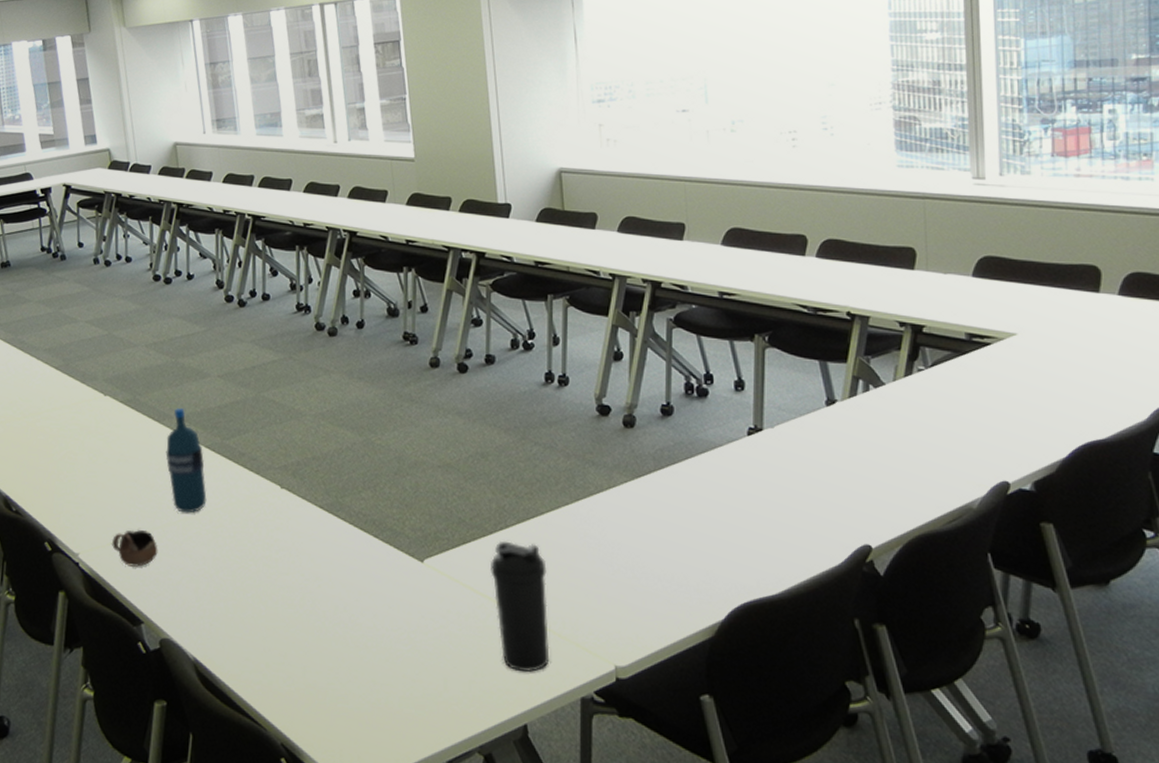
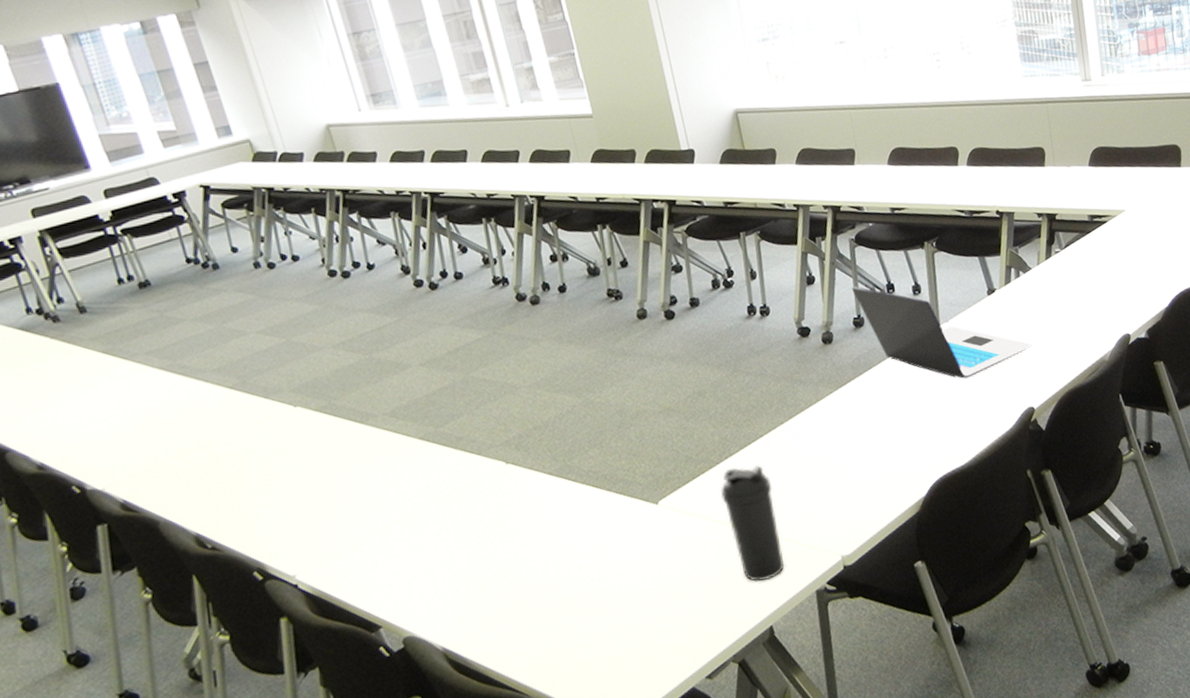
cup: present [112,530,158,567] -> none [331,535,385,576]
water bottle: present [165,408,207,513] -> none [374,405,429,510]
laptop: none [663,370,876,496] -> present [851,286,1032,379]

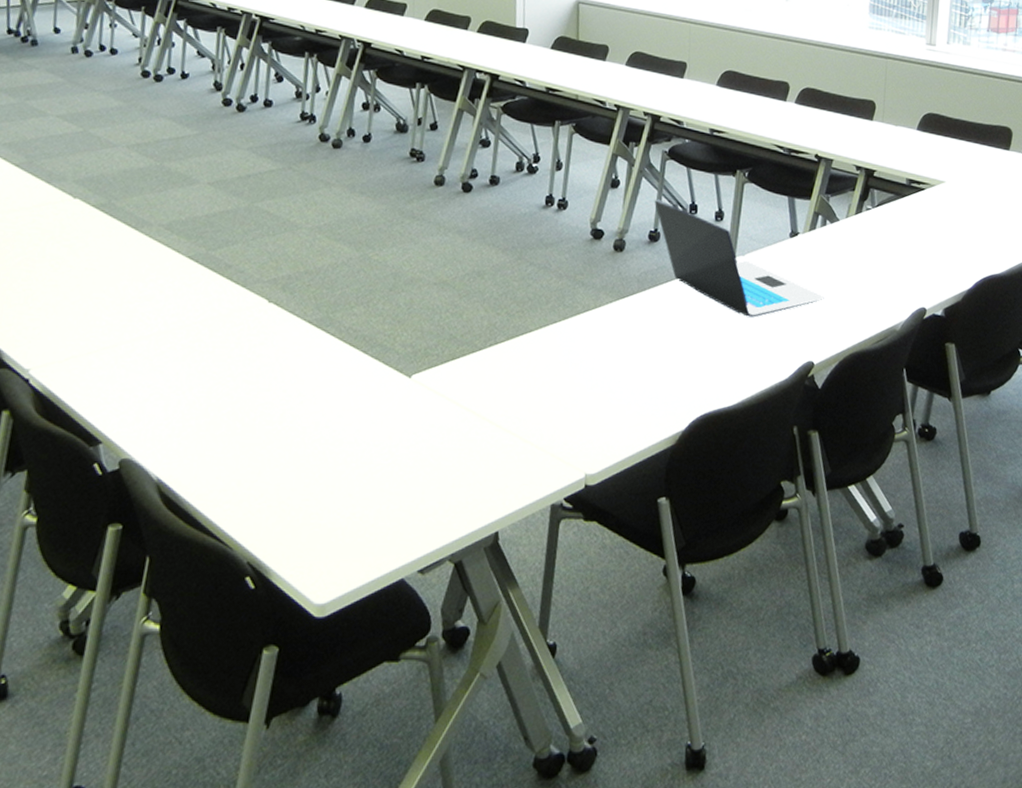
water bottle: present [721,465,785,581] -> none [476,357,531,482]

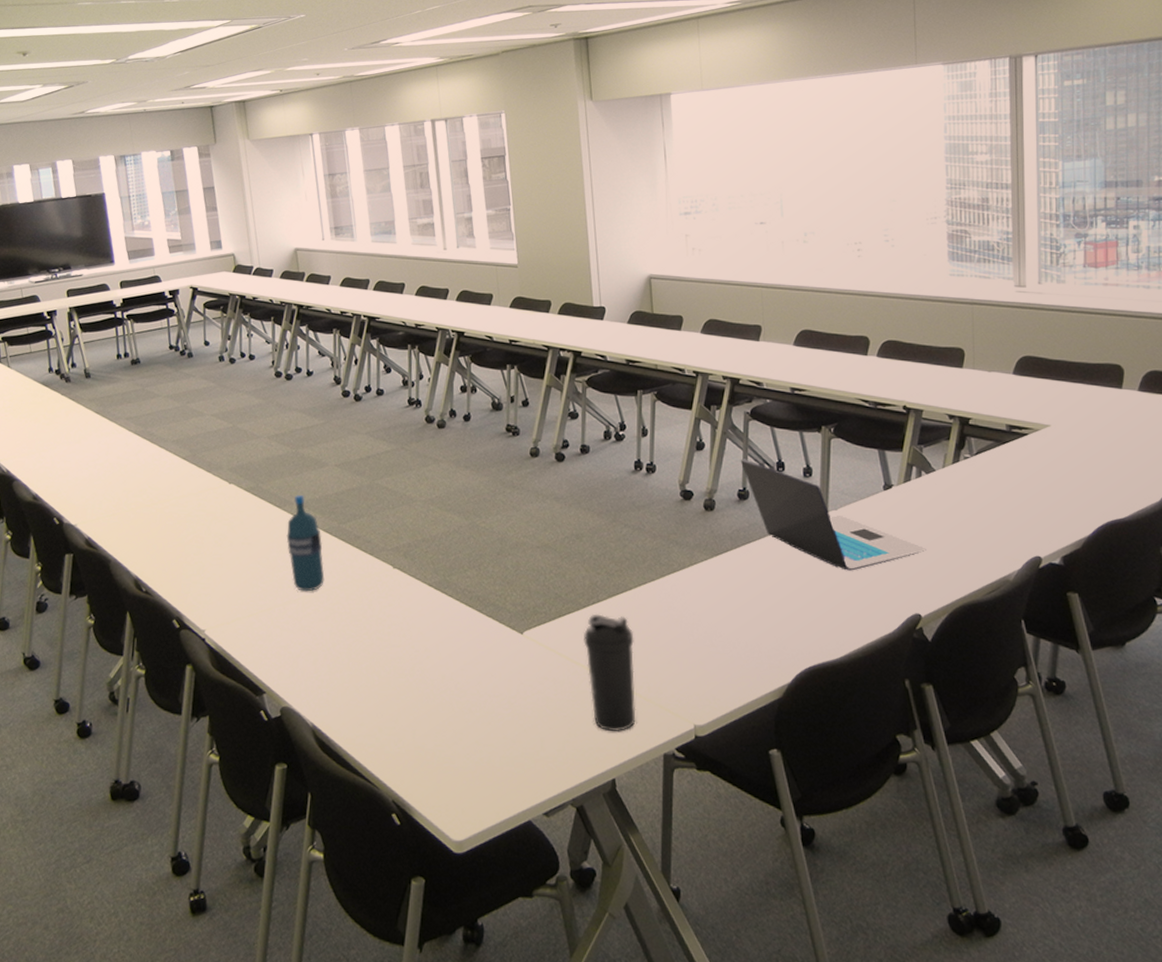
water bottle: none [141,215,186,327] -> present [286,495,325,592]
water bottle: none [476,357,531,482] -> present [584,614,636,731]

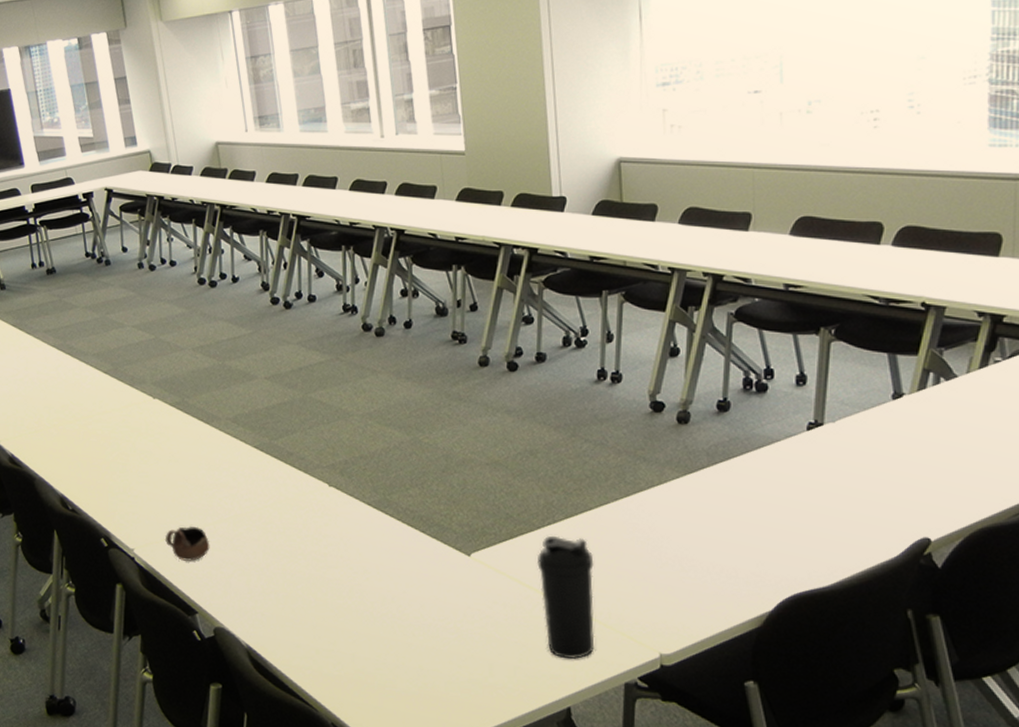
cup: none [236,608,279,642] -> present [165,527,210,561]
water bottle: present [286,495,325,592] -> none [215,410,256,511]
laptop: present [740,459,926,571] -> none [721,365,941,490]

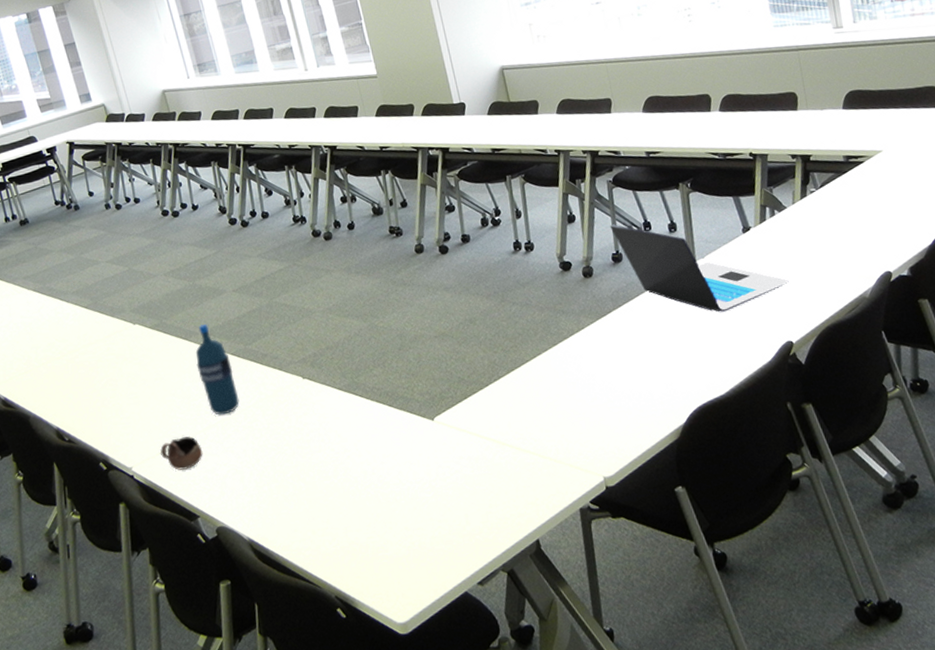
water bottle: none [215,410,256,511] -> present [195,324,239,415]
water bottle: present [537,535,595,659] -> none [490,388,550,496]
laptop: none [721,365,941,490] -> present [609,224,789,312]

